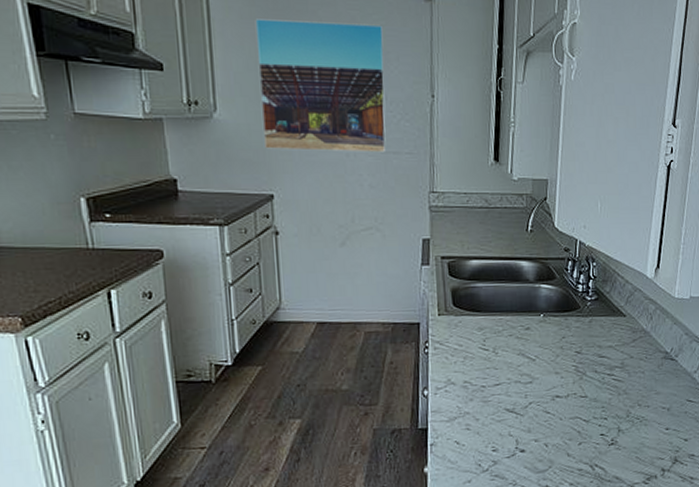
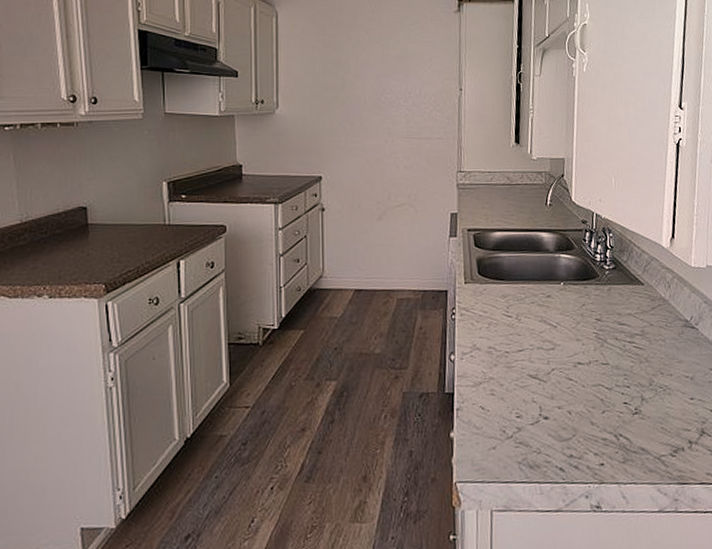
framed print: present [255,19,387,153] -> none [314,33,420,139]

